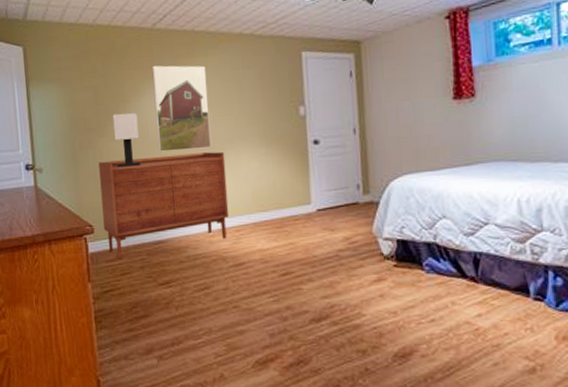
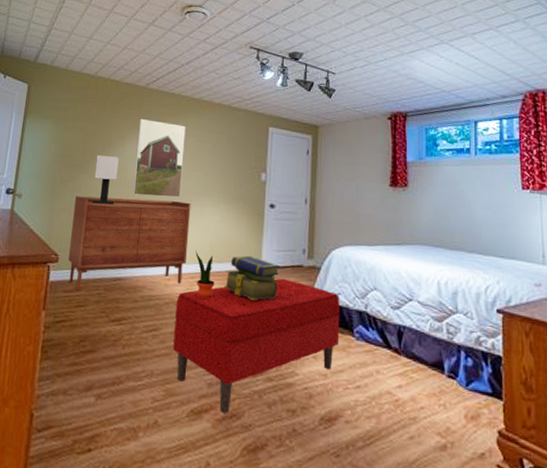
bench: none [224,218,407,360] -> present [173,278,340,413]
potted plant: none [237,201,263,250] -> present [195,250,215,299]
stack of books: none [273,199,333,247] -> present [223,255,280,301]

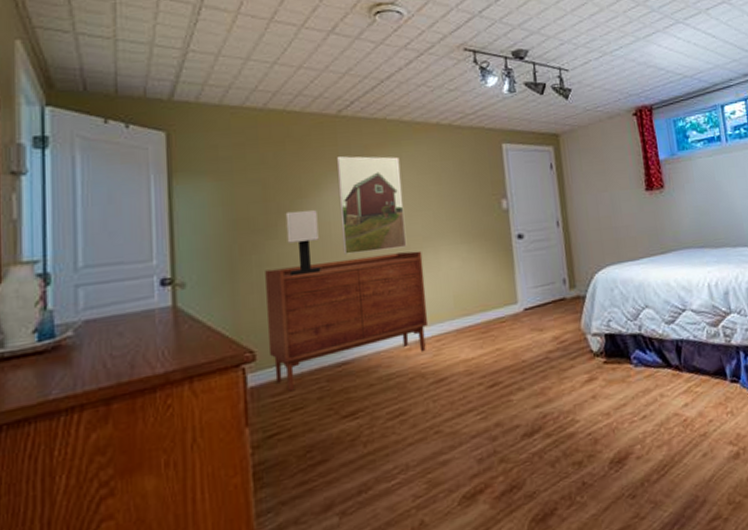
bench: present [173,278,340,413] -> none [423,317,617,488]
potted plant: present [195,250,215,299] -> none [437,306,467,362]
stack of books: present [223,255,280,301] -> none [478,299,542,352]

